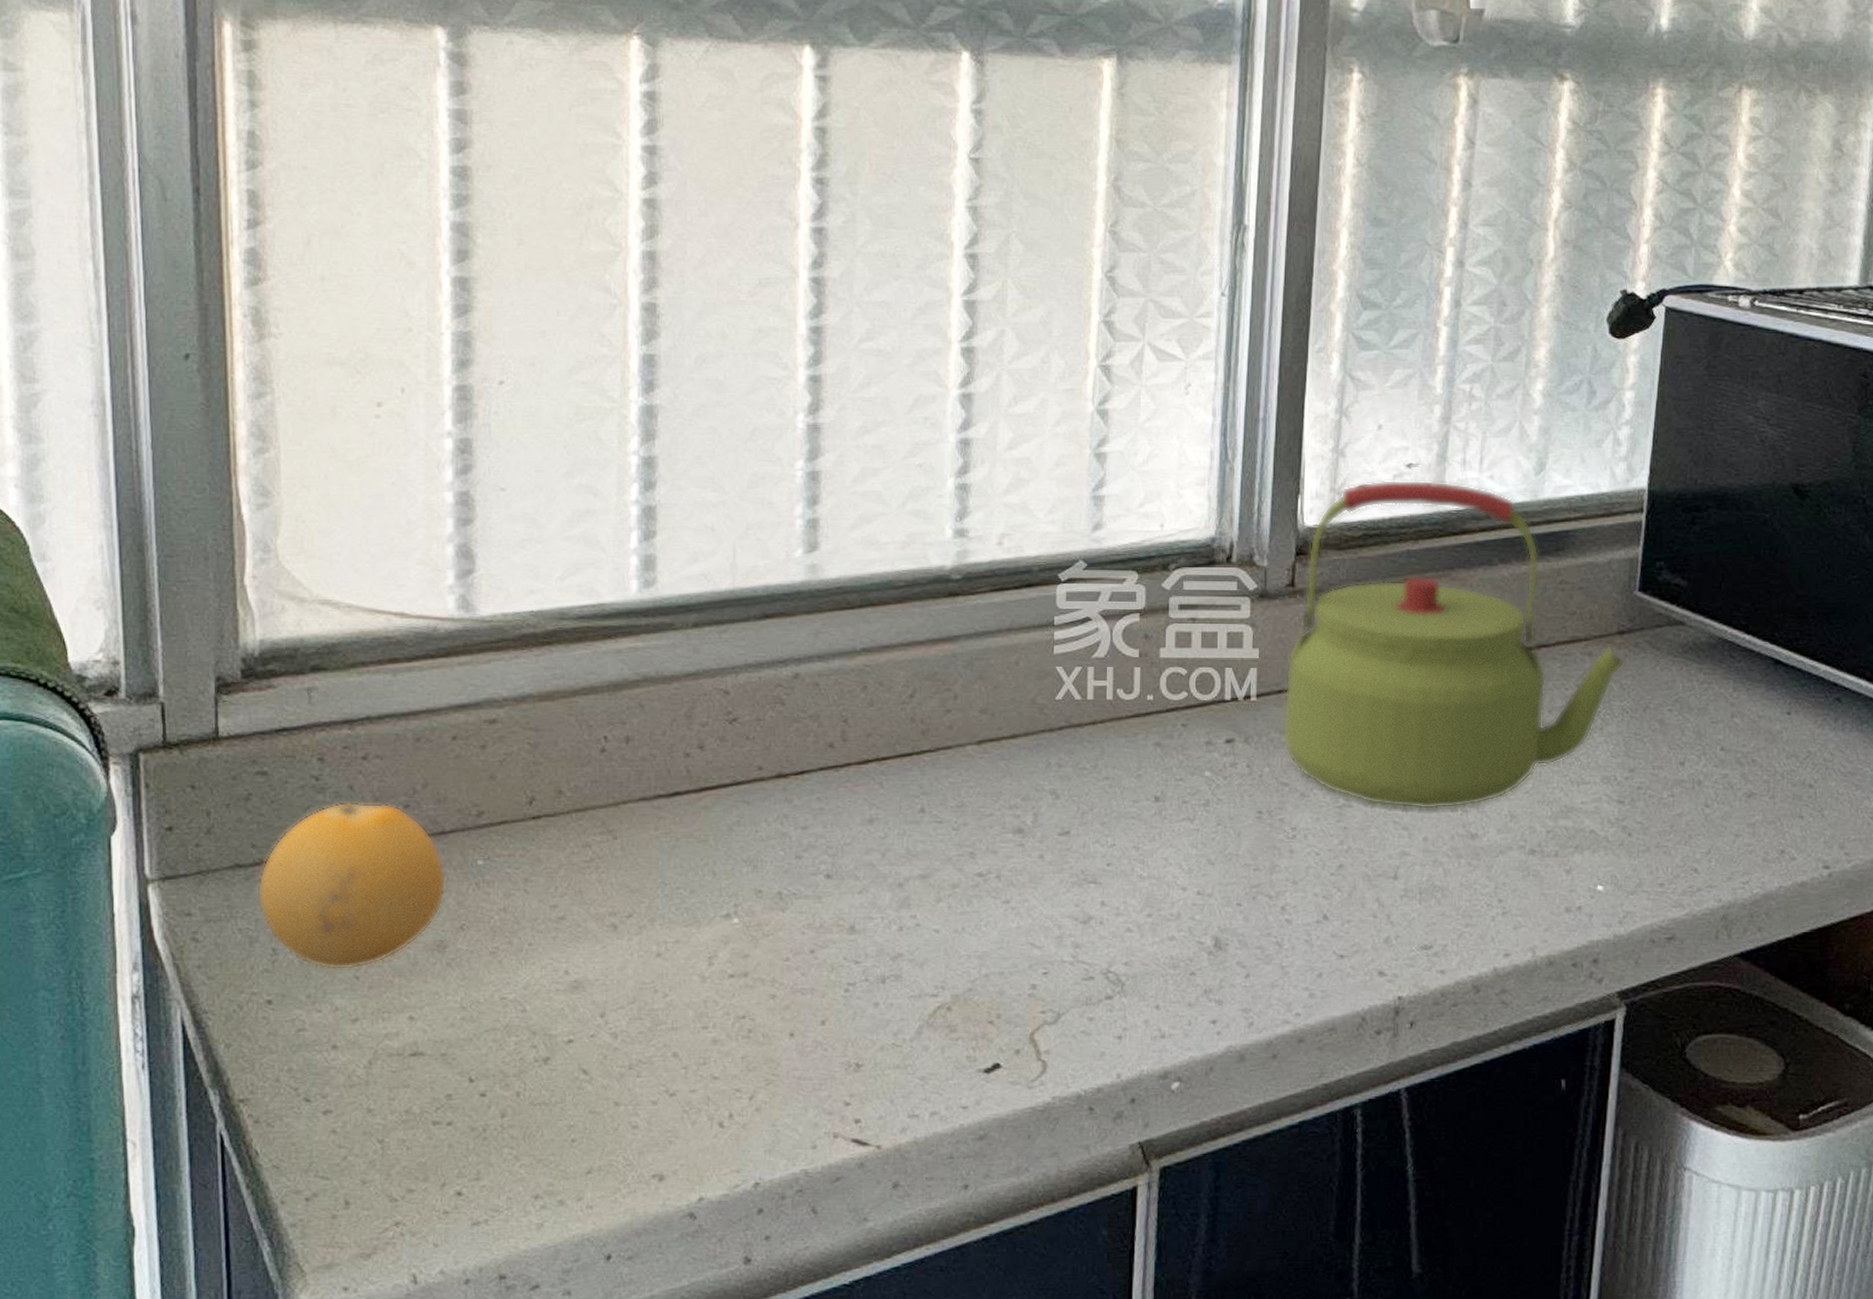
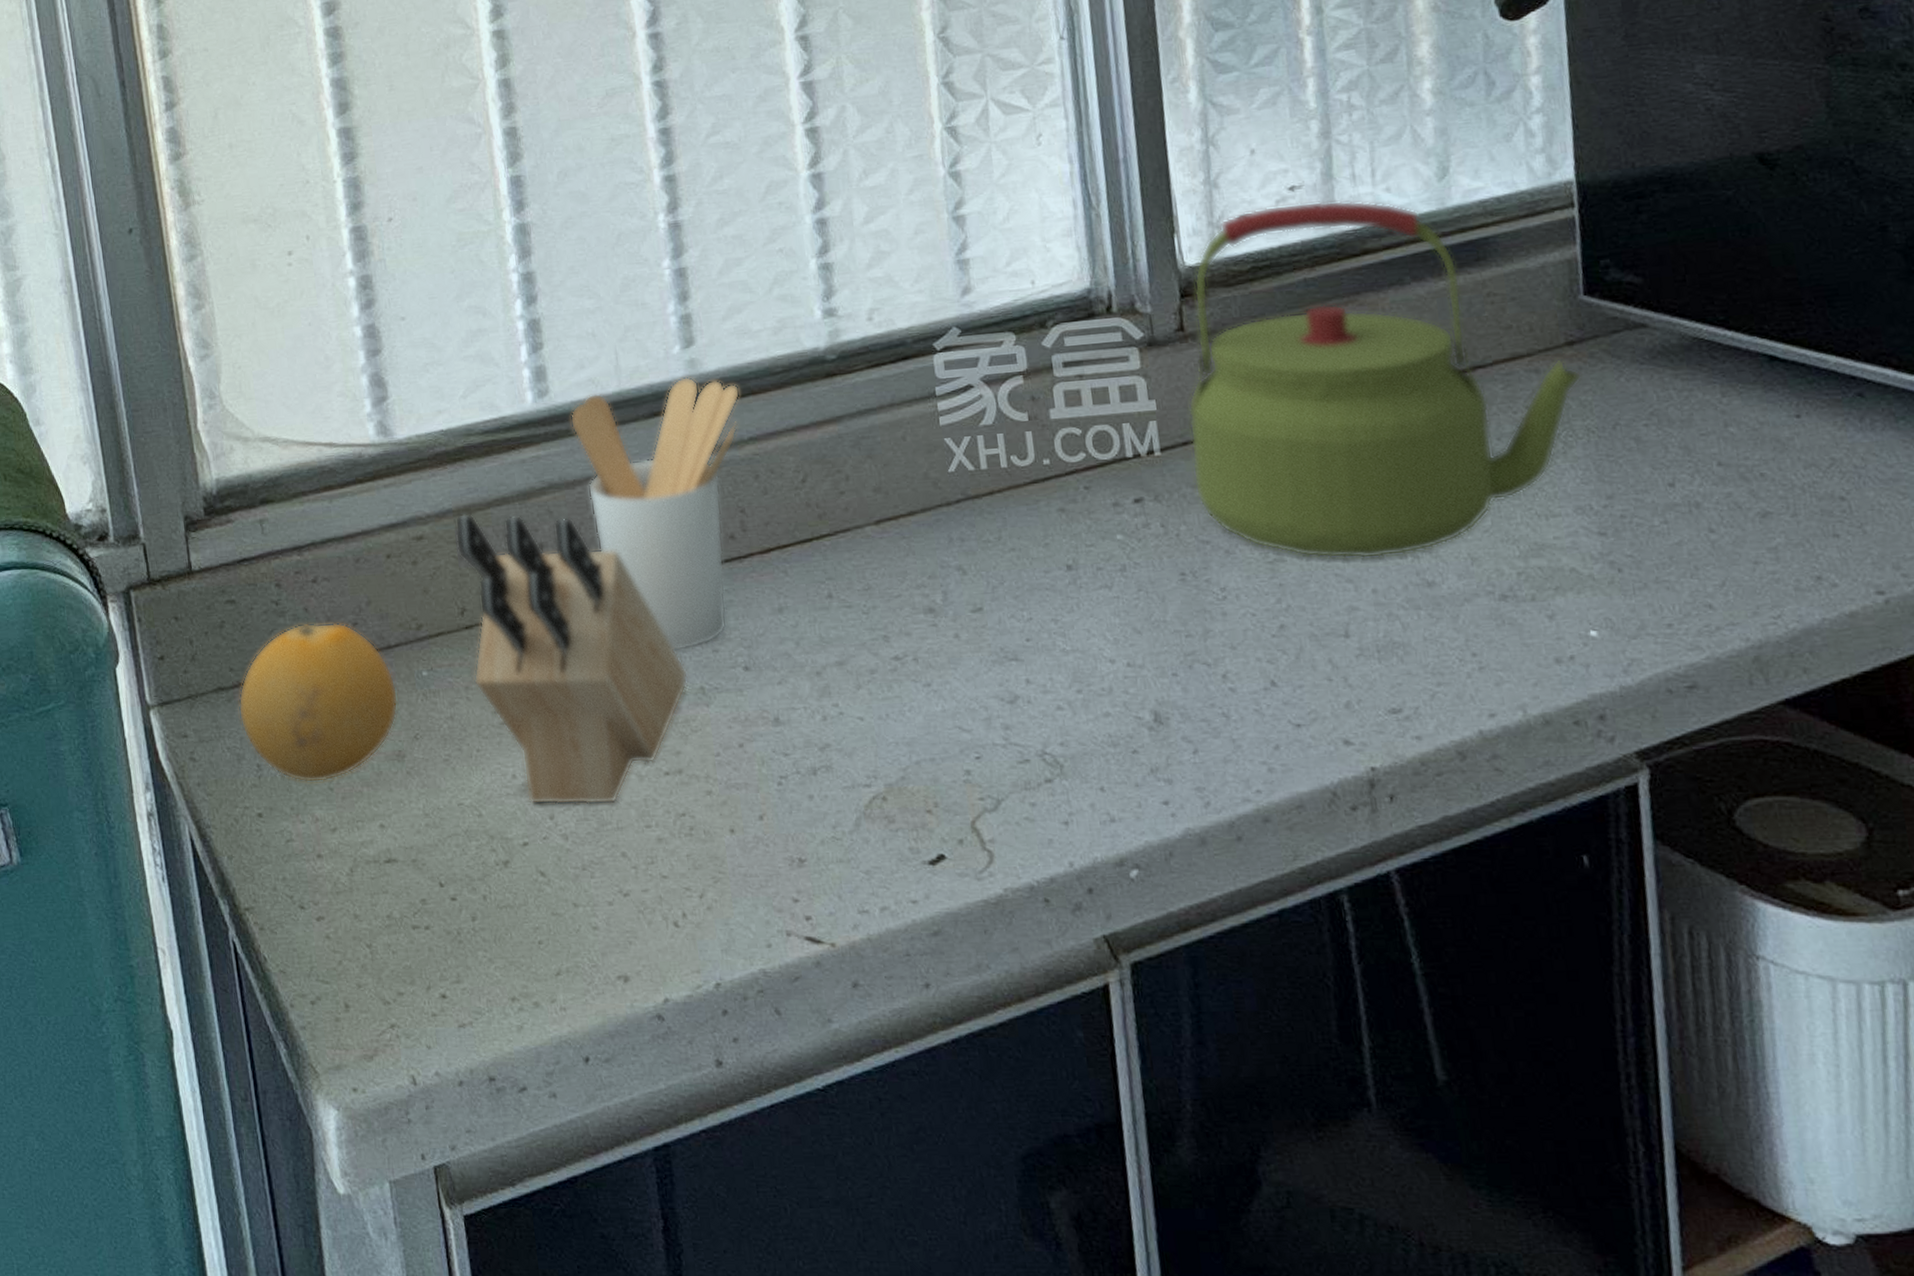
knife block: none [533,699,768,1004] -> present [455,513,689,805]
utensil holder: none [675,581,859,857] -> present [570,376,740,653]

